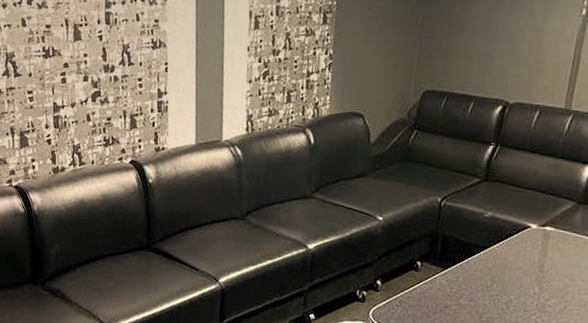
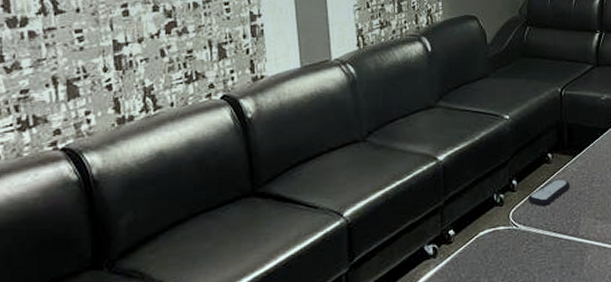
remote control: none [390,287,437,312] -> present [528,179,571,206]

